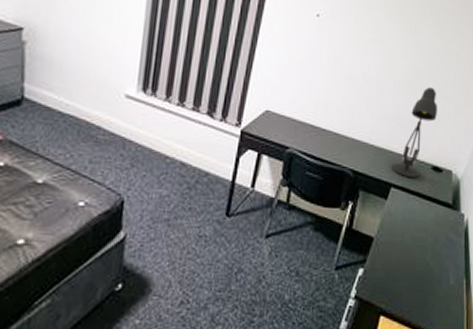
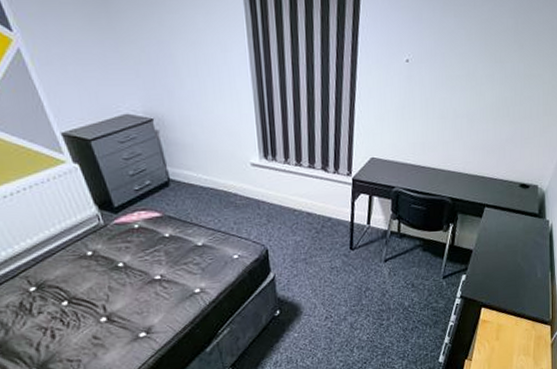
desk lamp: present [391,87,438,179] -> none [484,113,524,197]

